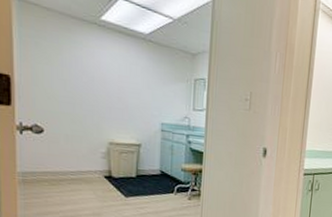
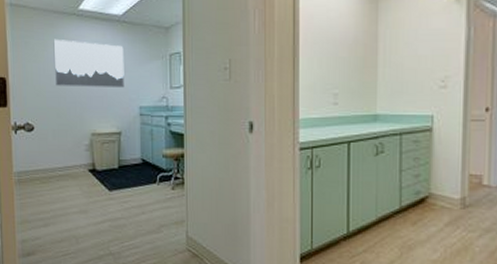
wall art: none [69,44,148,104] -> present [53,39,125,88]

